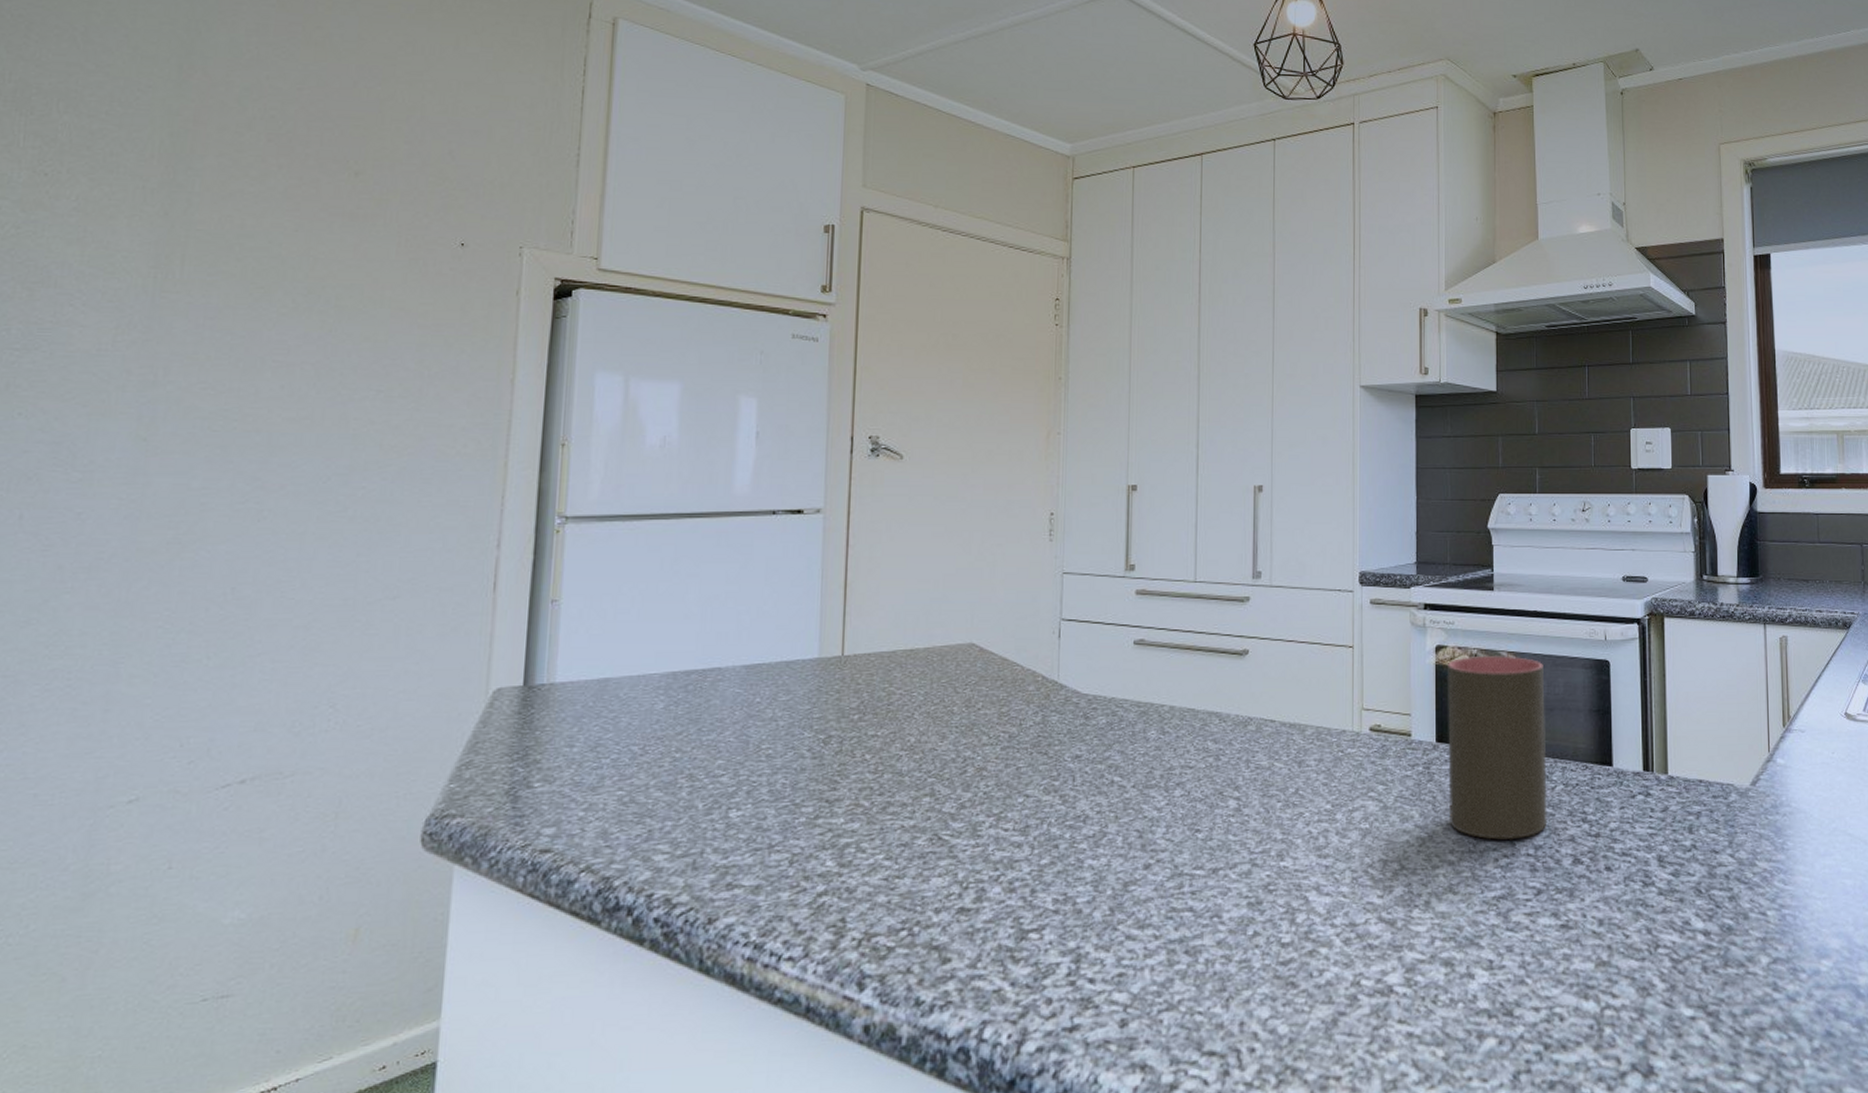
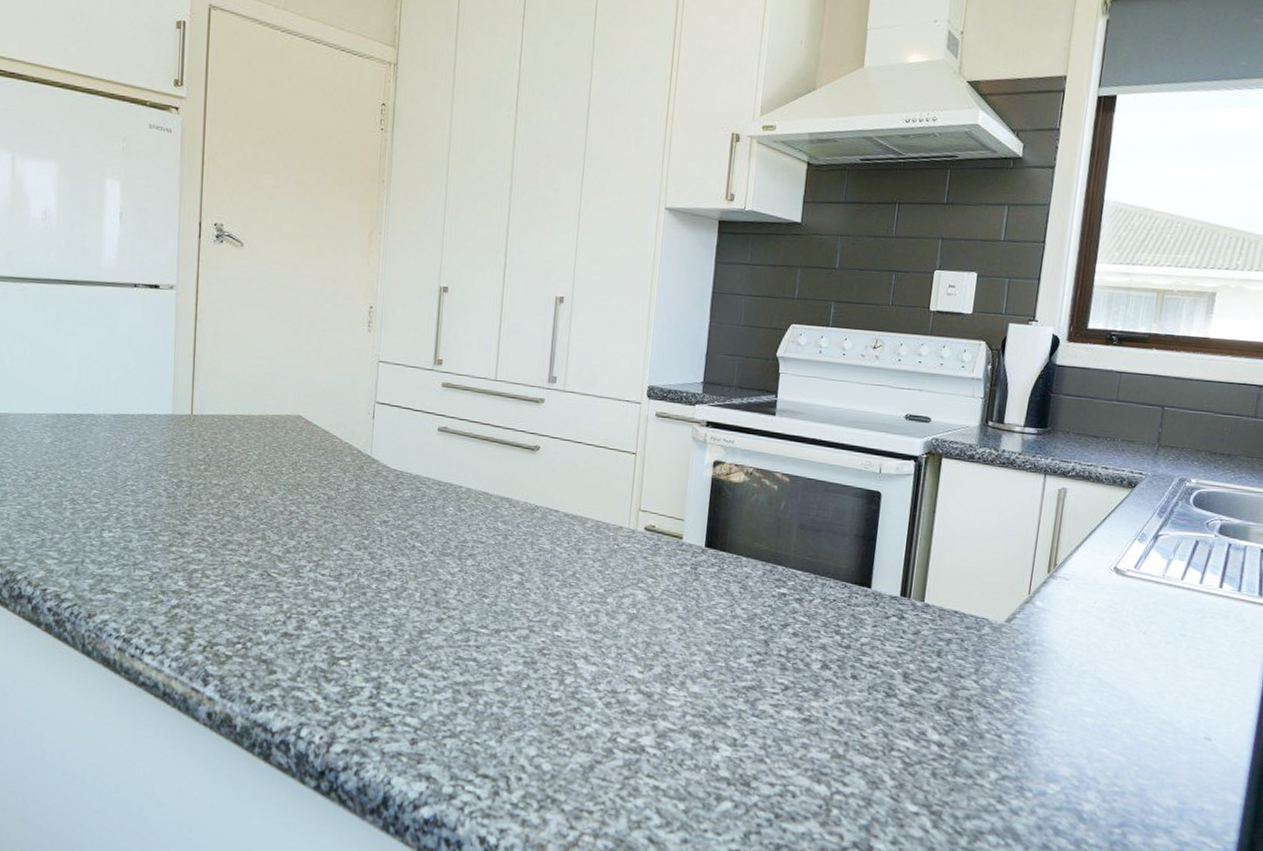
cup: present [1446,655,1547,840] -> none [710,474,816,641]

